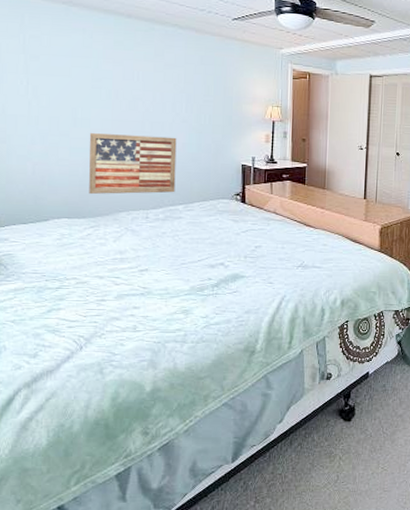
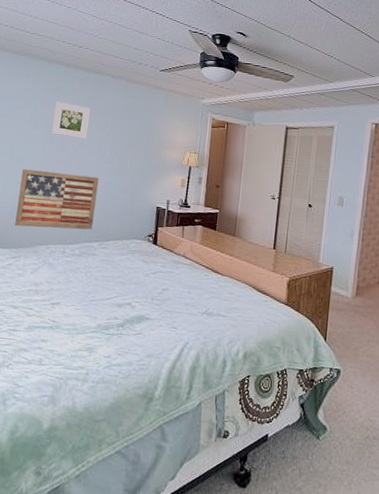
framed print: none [118,56,159,97] -> present [52,101,90,139]

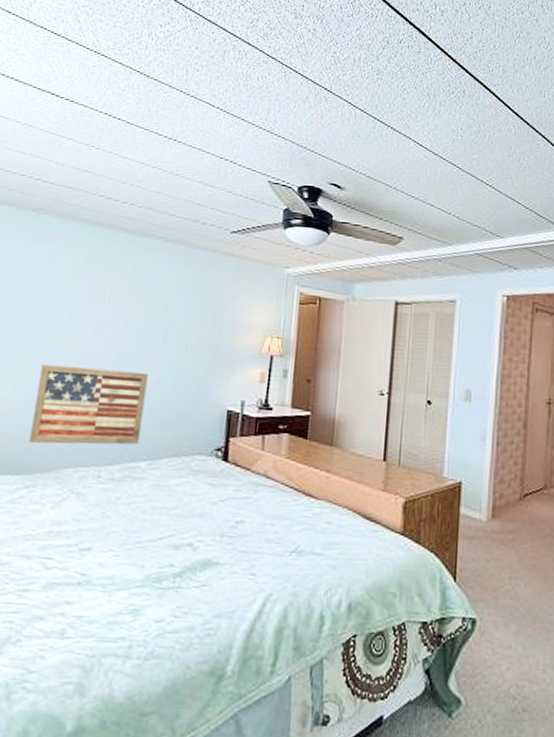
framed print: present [52,101,90,139] -> none [84,273,137,322]

